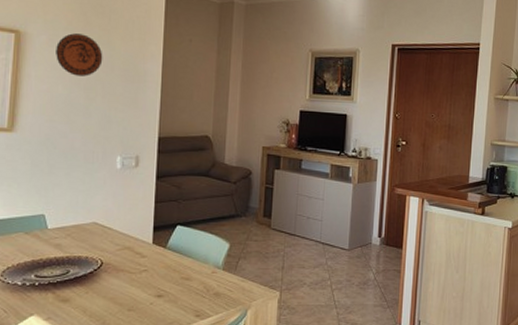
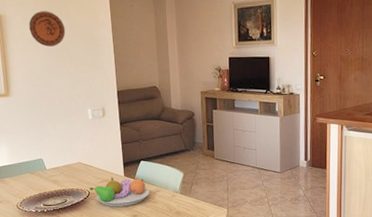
fruit bowl: none [103,243,183,283] -> present [89,177,150,207]

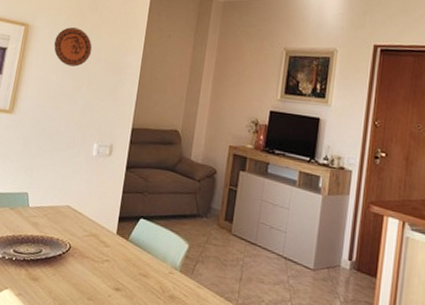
fruit bowl: present [89,177,150,207] -> none [71,231,143,275]

